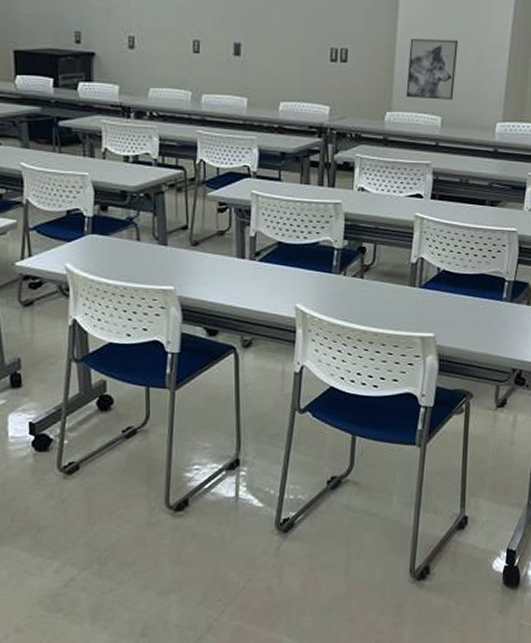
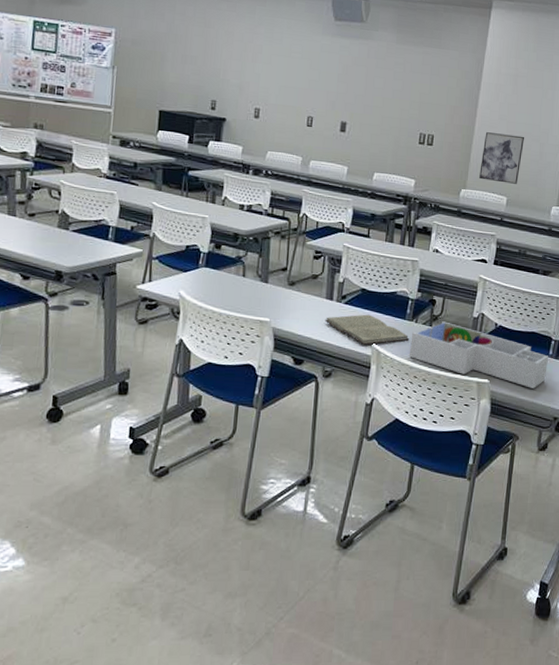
book: none [238,271,339,306] -> present [325,314,410,345]
desk organizer: none [339,271,503,339] -> present [408,321,549,389]

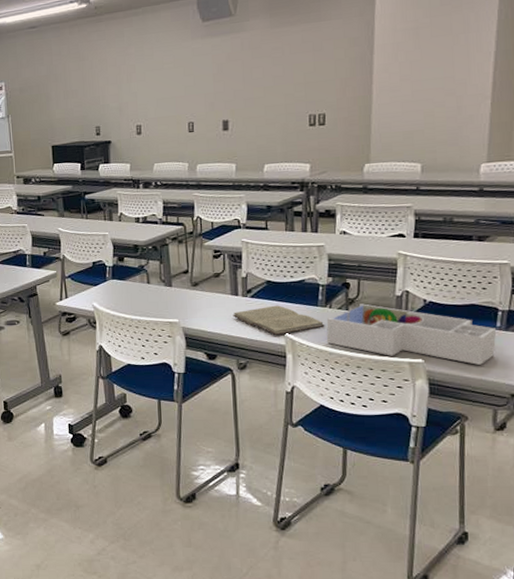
wall art: present [479,132,524,184] -> none [384,93,436,150]

